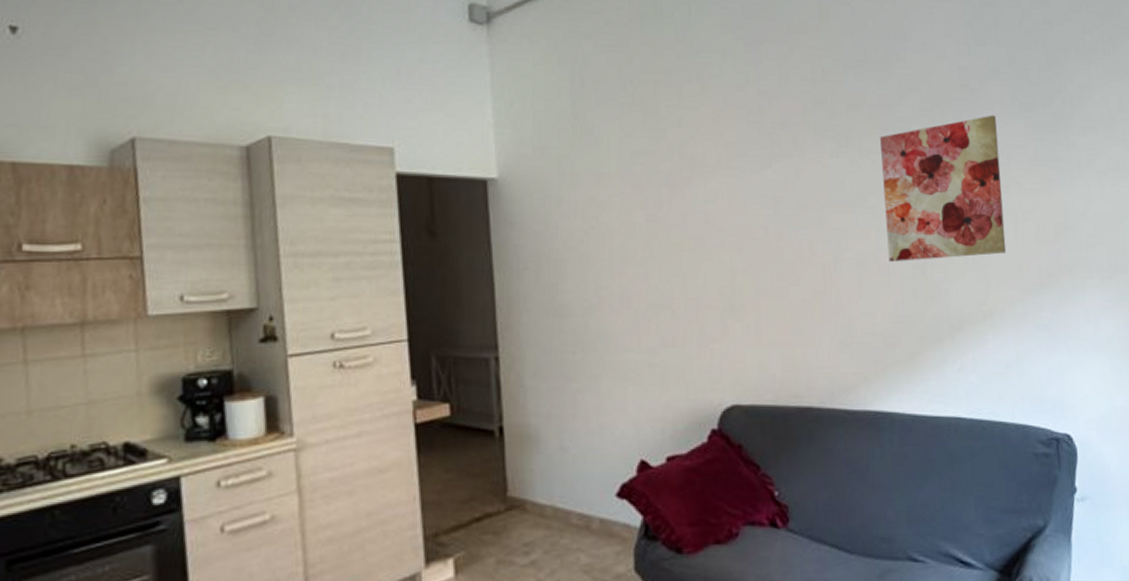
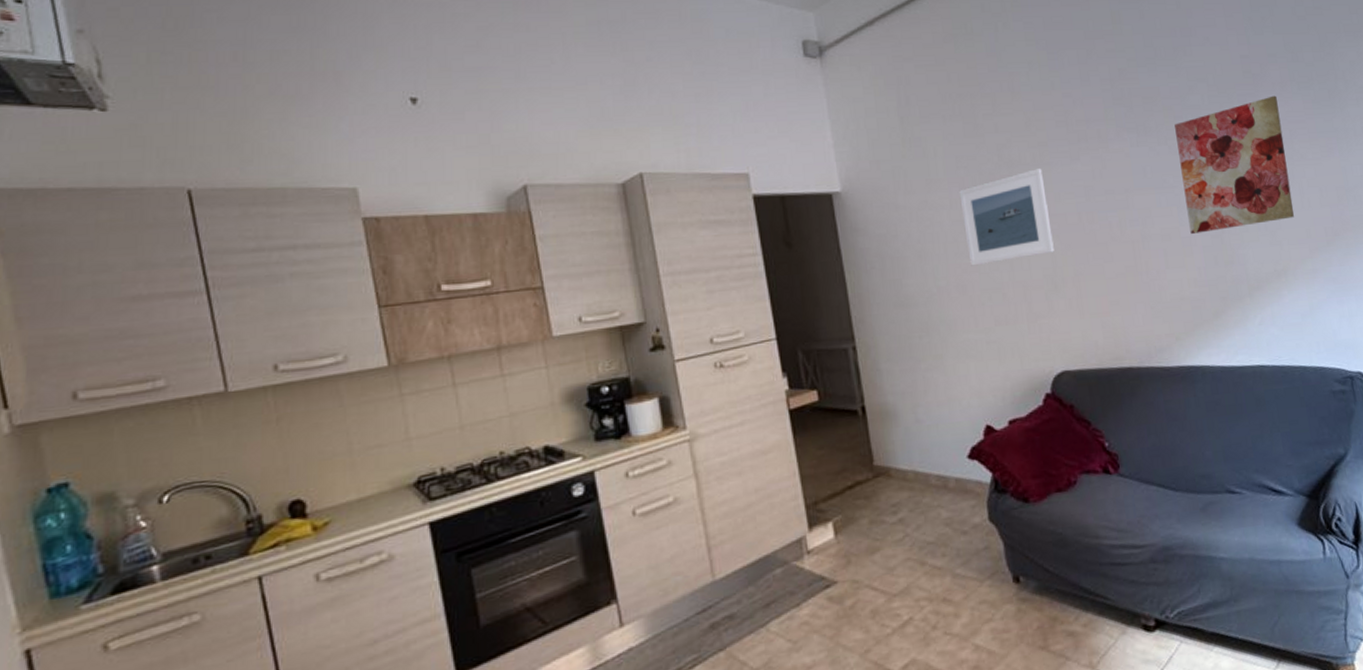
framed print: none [632,172,734,277] -> present [959,169,1054,266]

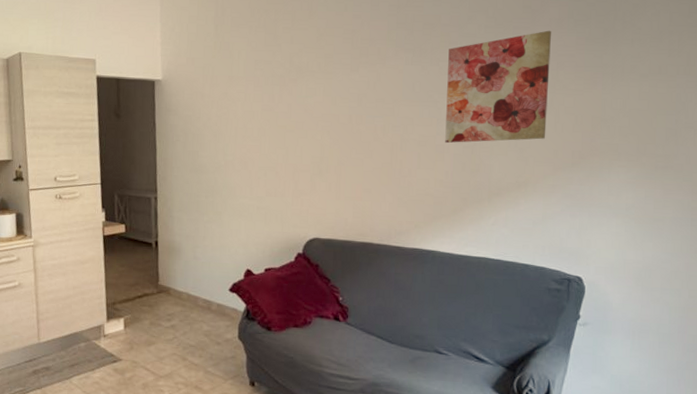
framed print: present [959,169,1054,266] -> none [253,76,325,148]

